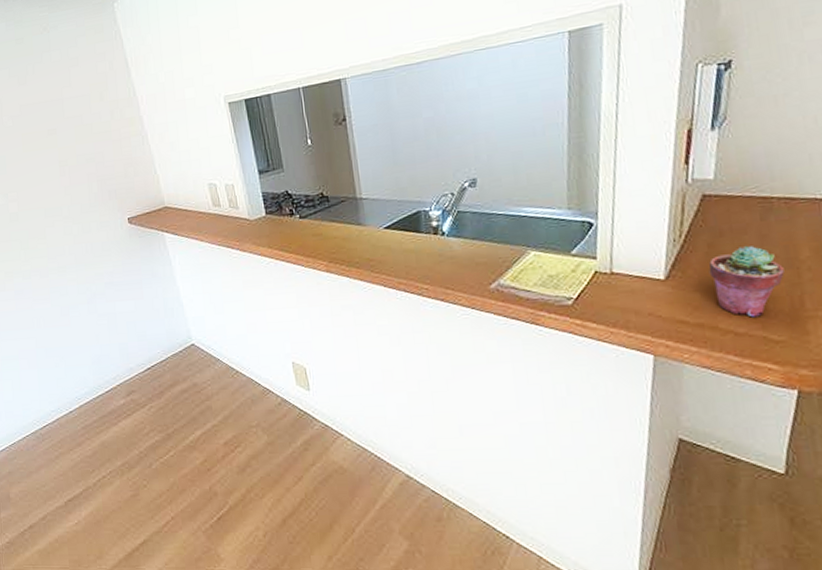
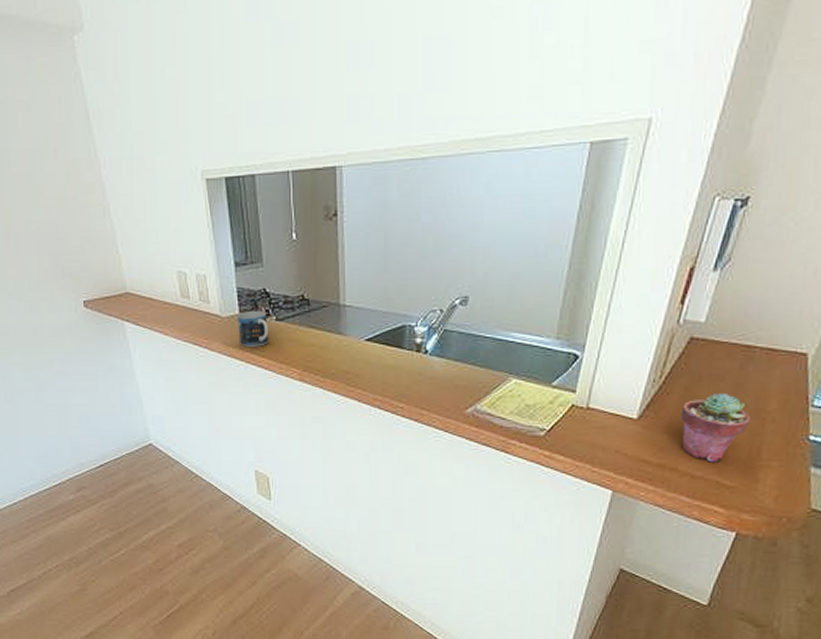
mug: none [265,211,295,245] -> present [238,311,269,347]

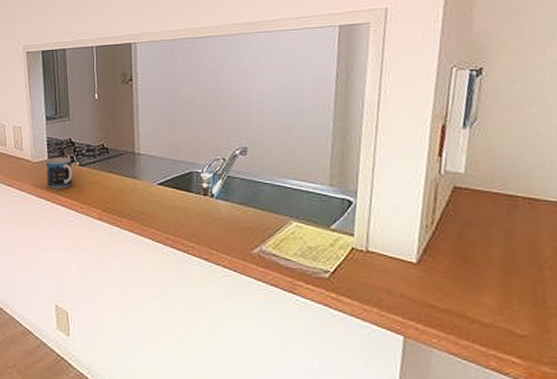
potted succulent: present [680,392,750,463] -> none [457,238,528,310]

